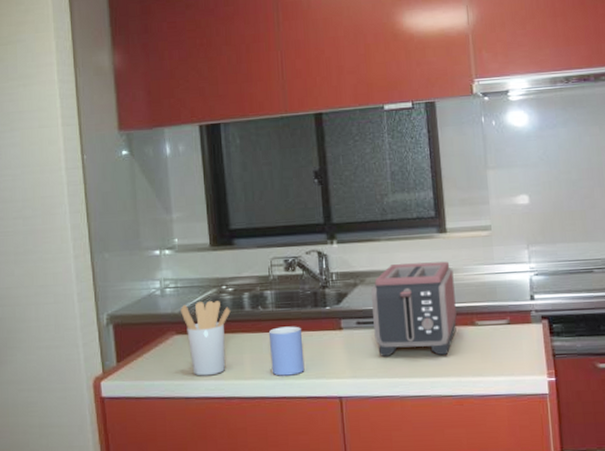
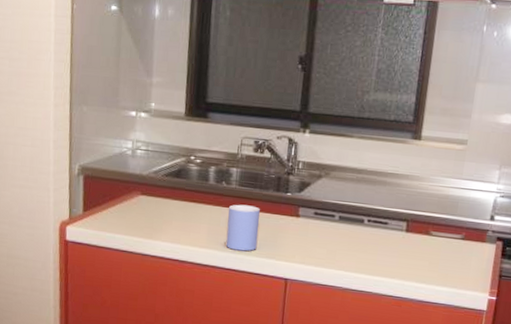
utensil holder: present [181,301,231,376] -> none [148,167,196,238]
toaster: present [370,261,457,356] -> none [329,163,419,258]

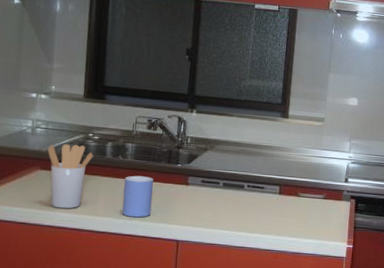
utensil holder: none [148,167,196,238] -> present [48,144,94,209]

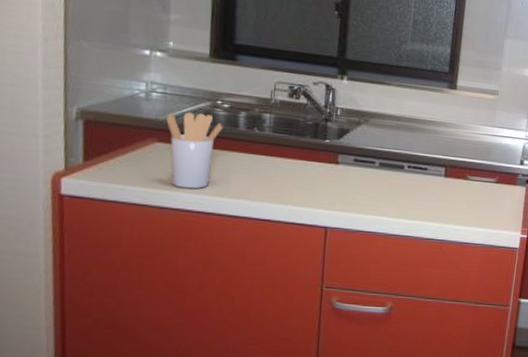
mug: present [122,175,154,218] -> none [259,151,297,201]

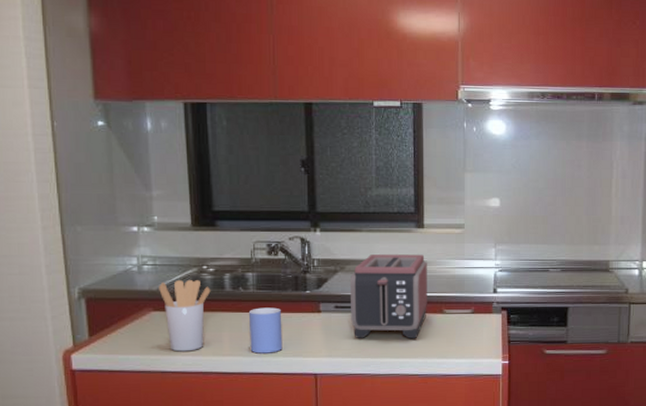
mug: none [259,151,297,201] -> present [248,307,283,354]
toaster: none [369,110,456,202] -> present [349,254,427,338]

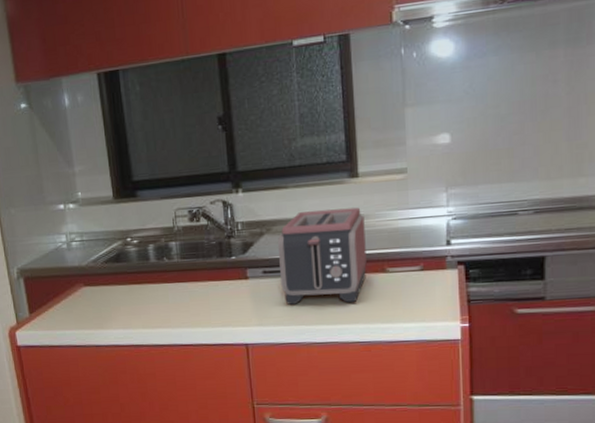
utensil holder: present [159,280,211,352] -> none [87,253,136,326]
mug: present [248,307,283,354] -> none [174,276,211,325]

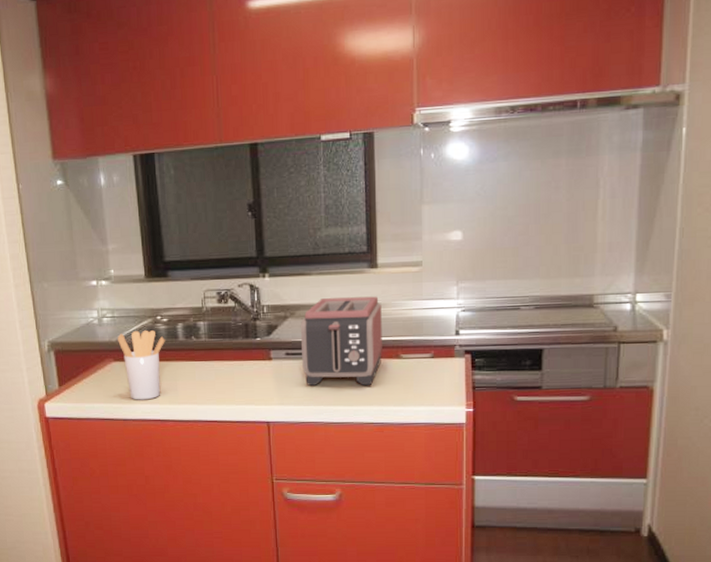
utensil holder: none [87,253,136,326] -> present [118,330,165,400]

